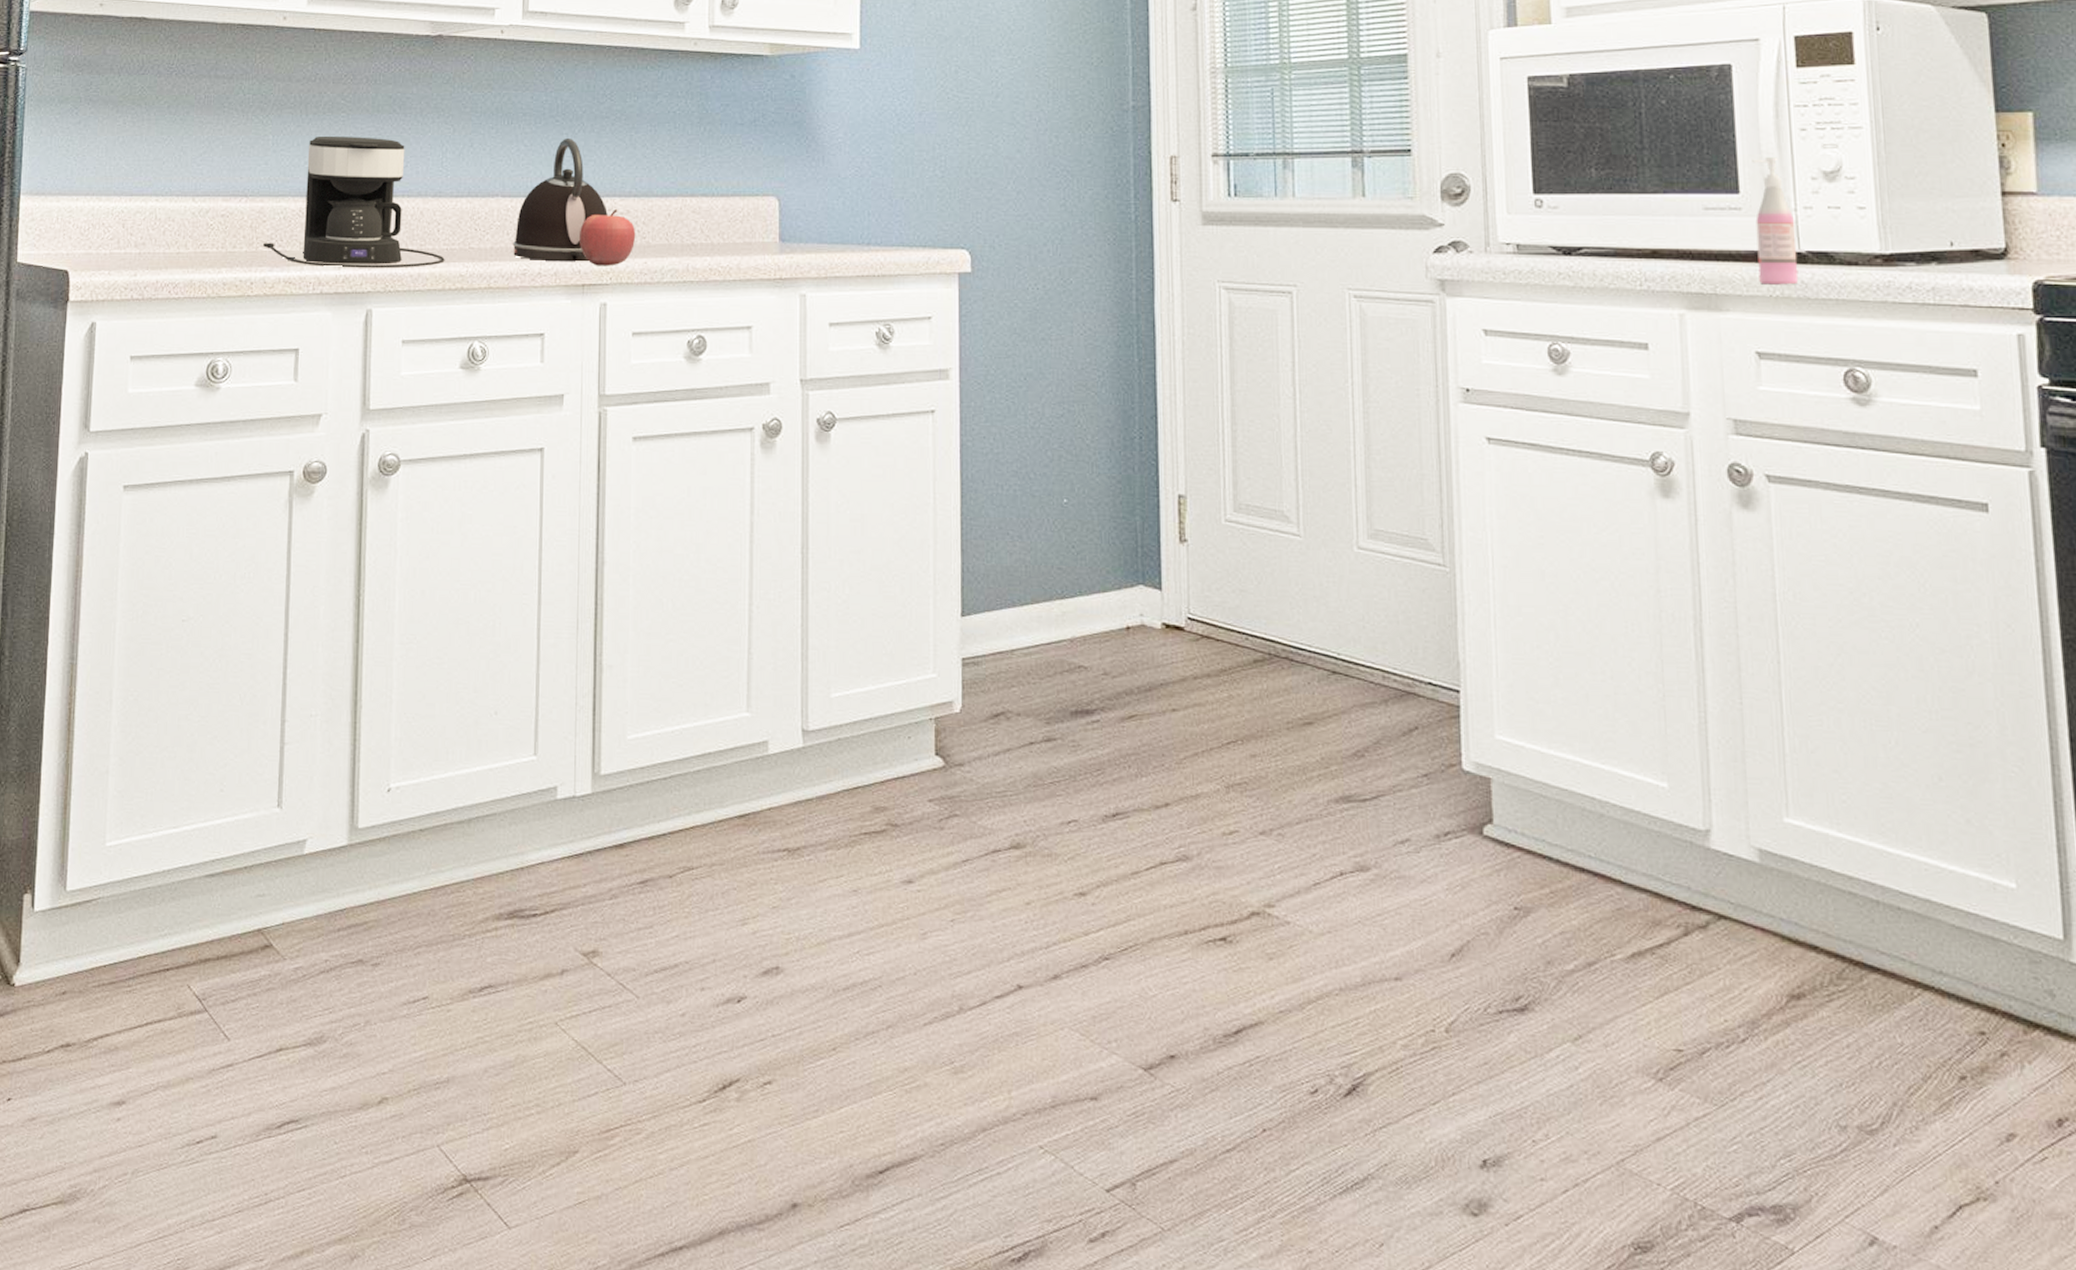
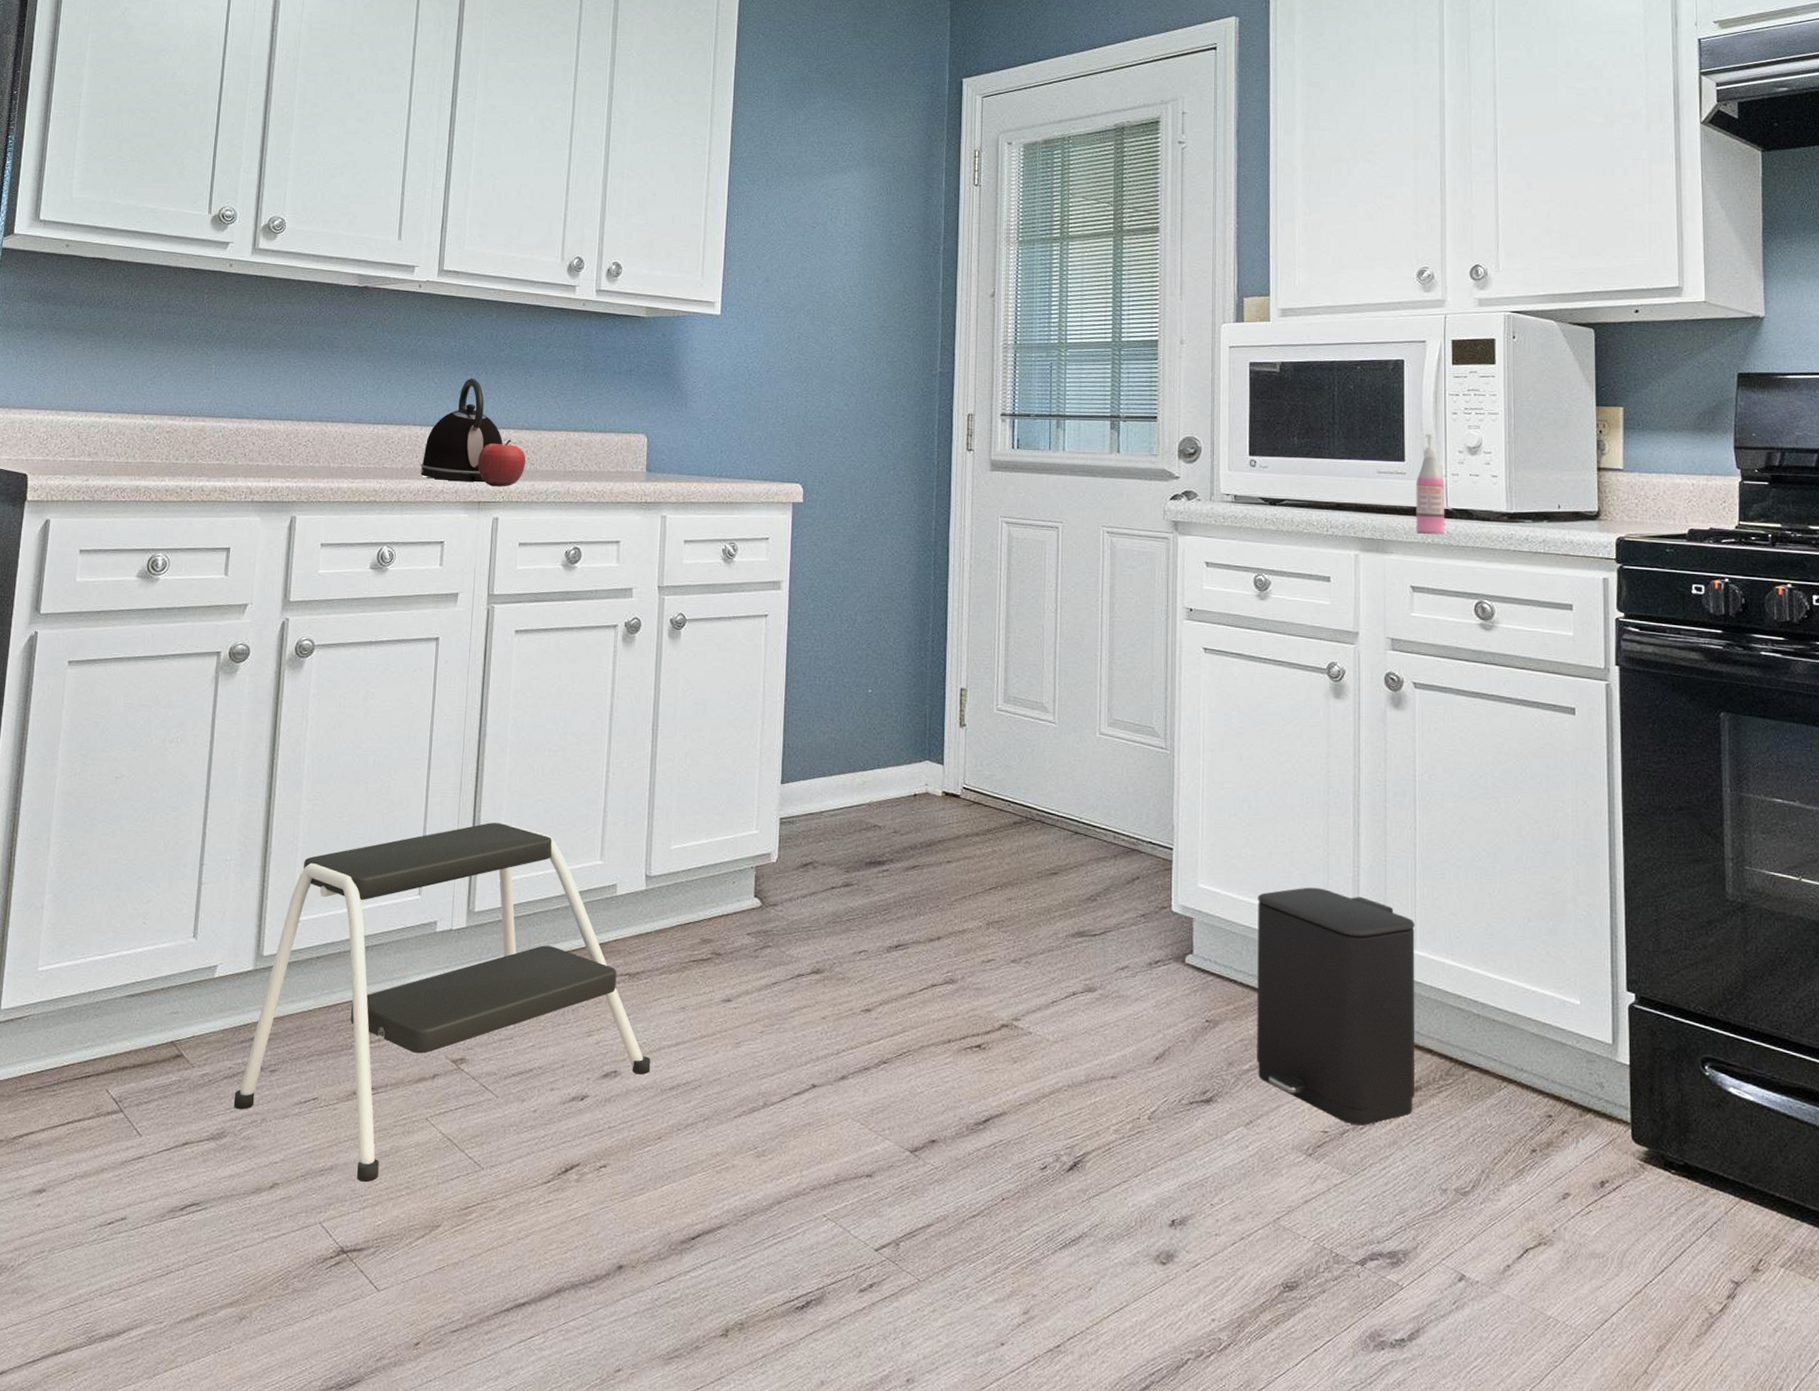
coffee maker: present [262,135,445,269] -> none [202,367,362,483]
step stool: none [332,668,819,1099] -> present [233,823,651,1183]
pedal bin: none [1574,738,1796,1042] -> present [1257,887,1415,1125]

